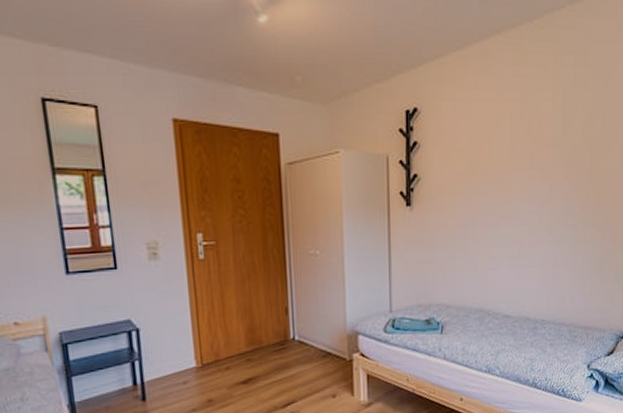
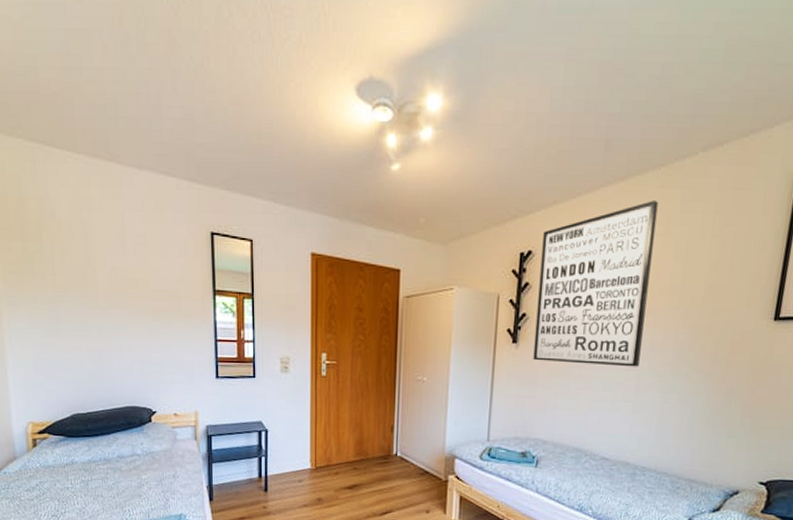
wall art: none [427,54,534,223] -> present [533,201,658,367]

